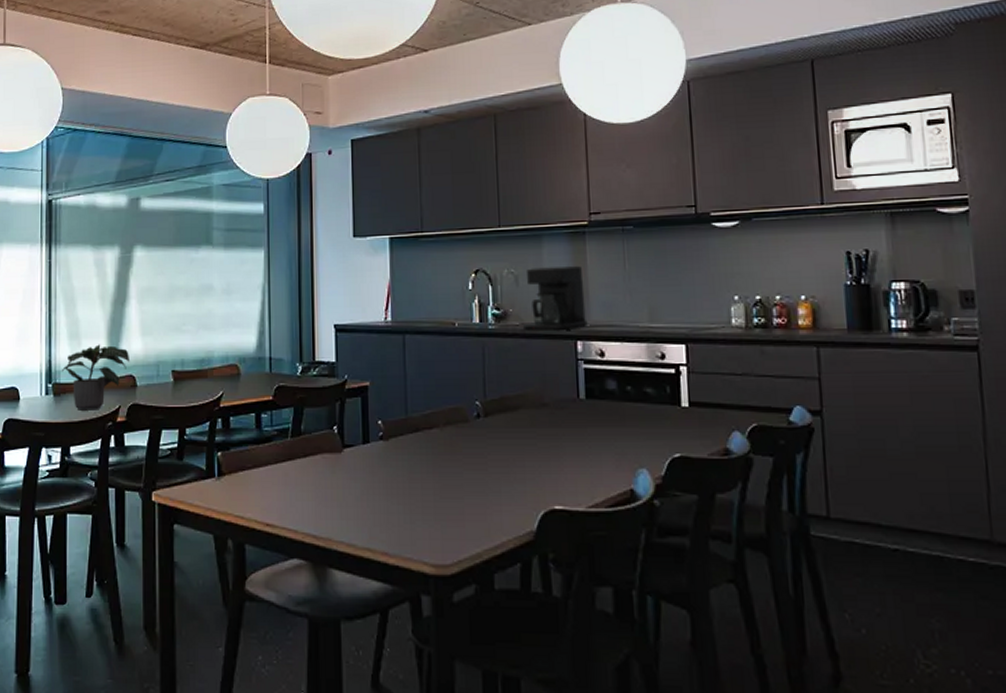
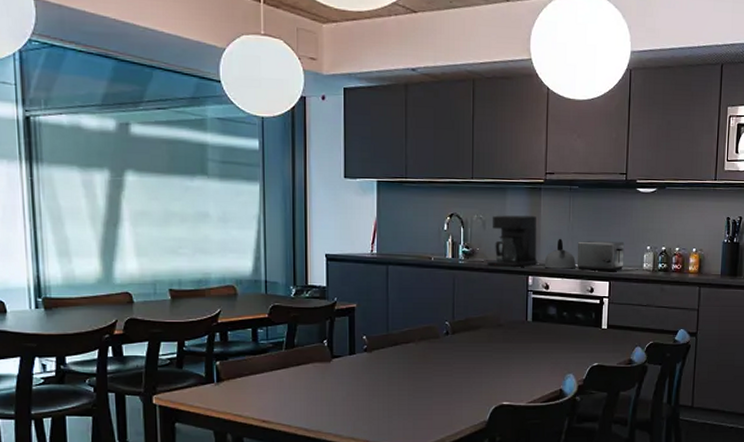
potted plant: present [61,344,129,411] -> none [51,262,125,324]
kettle: none [596,291,639,331] -> present [544,238,577,269]
toaster: none [637,291,705,332] -> present [577,240,625,272]

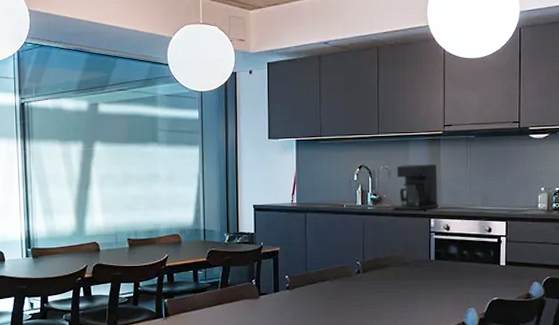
kettle: present [544,238,577,269] -> none [445,183,475,211]
toaster: present [577,240,625,272] -> none [475,184,520,213]

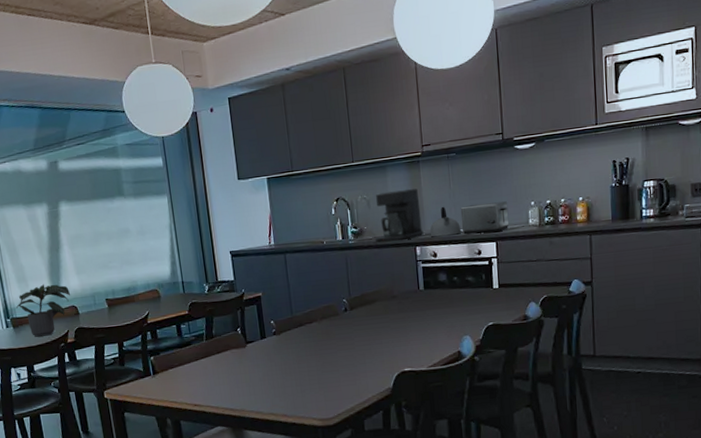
potted plant: none [38,218,93,269] -> present [15,284,70,337]
kettle: none [445,183,475,211] -> present [429,206,462,237]
toaster: none [475,184,520,213] -> present [460,201,510,235]

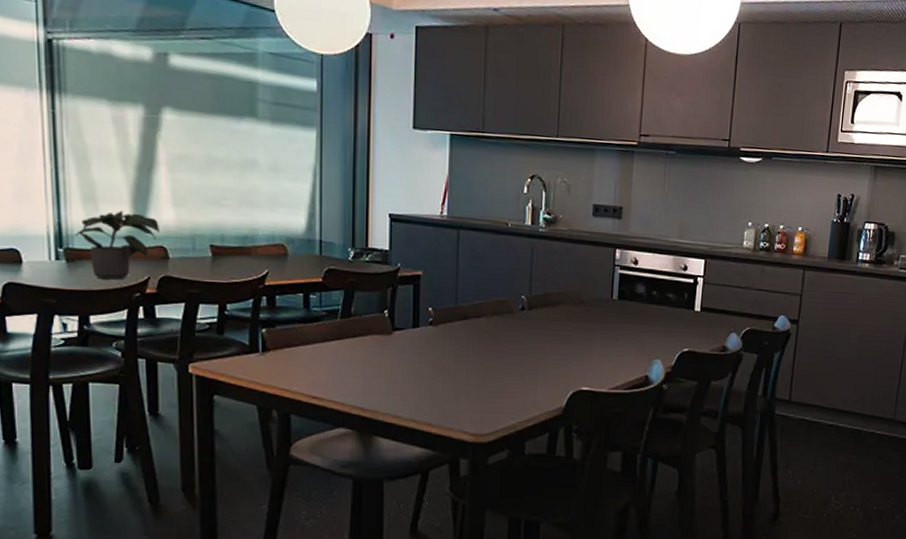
coffee maker: present [375,188,424,243] -> none [571,179,628,240]
kettle: present [429,206,462,237] -> none [633,208,670,244]
toaster: present [460,201,510,235] -> none [670,212,724,249]

